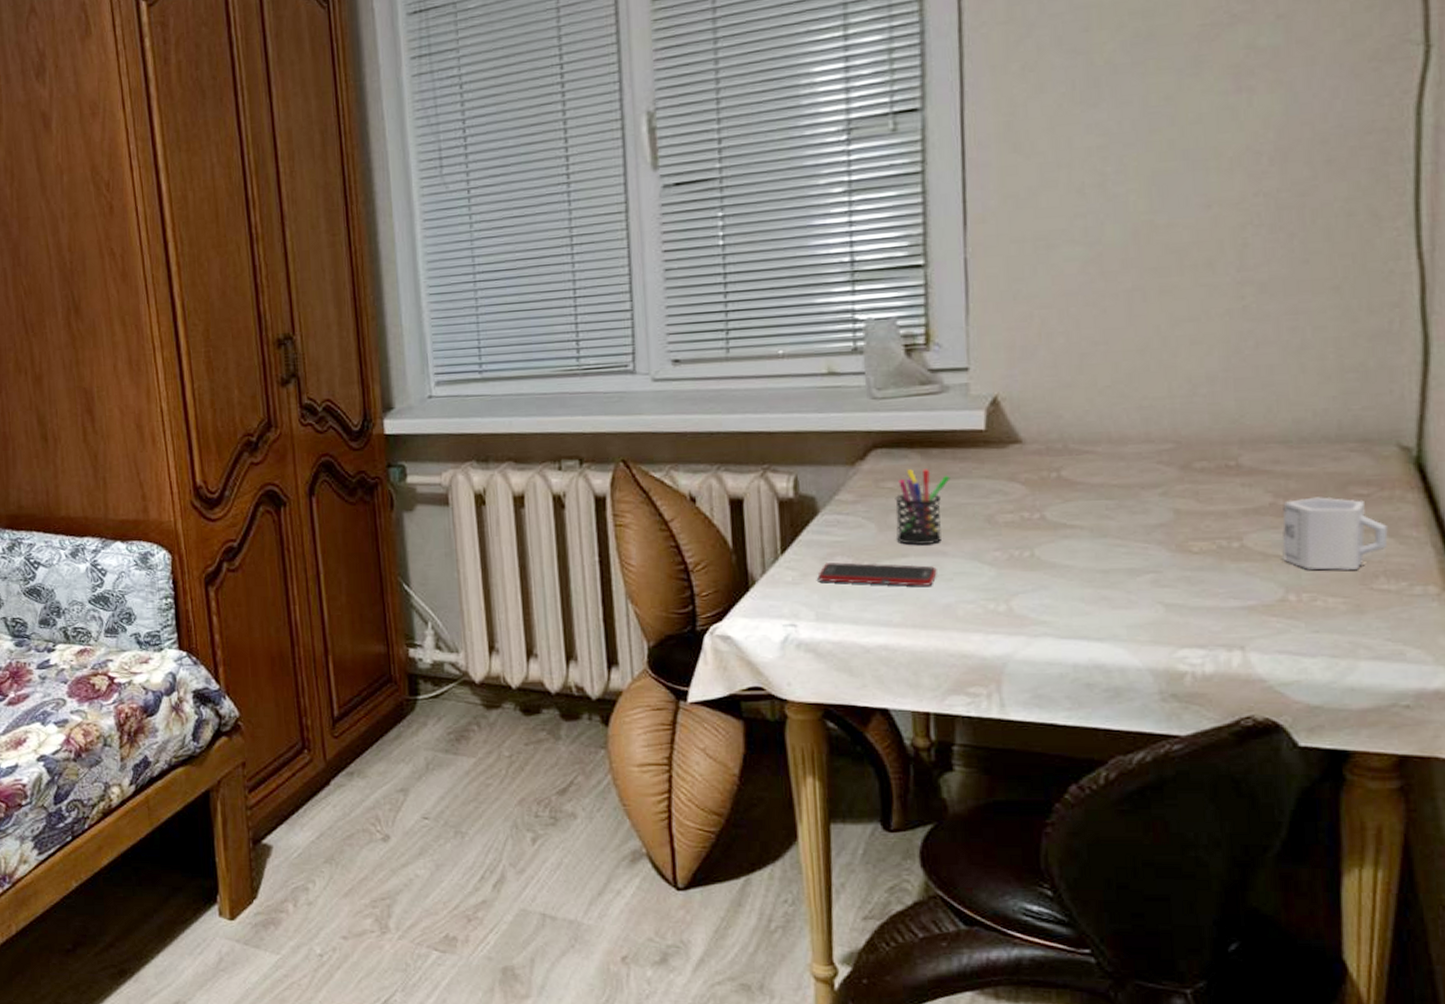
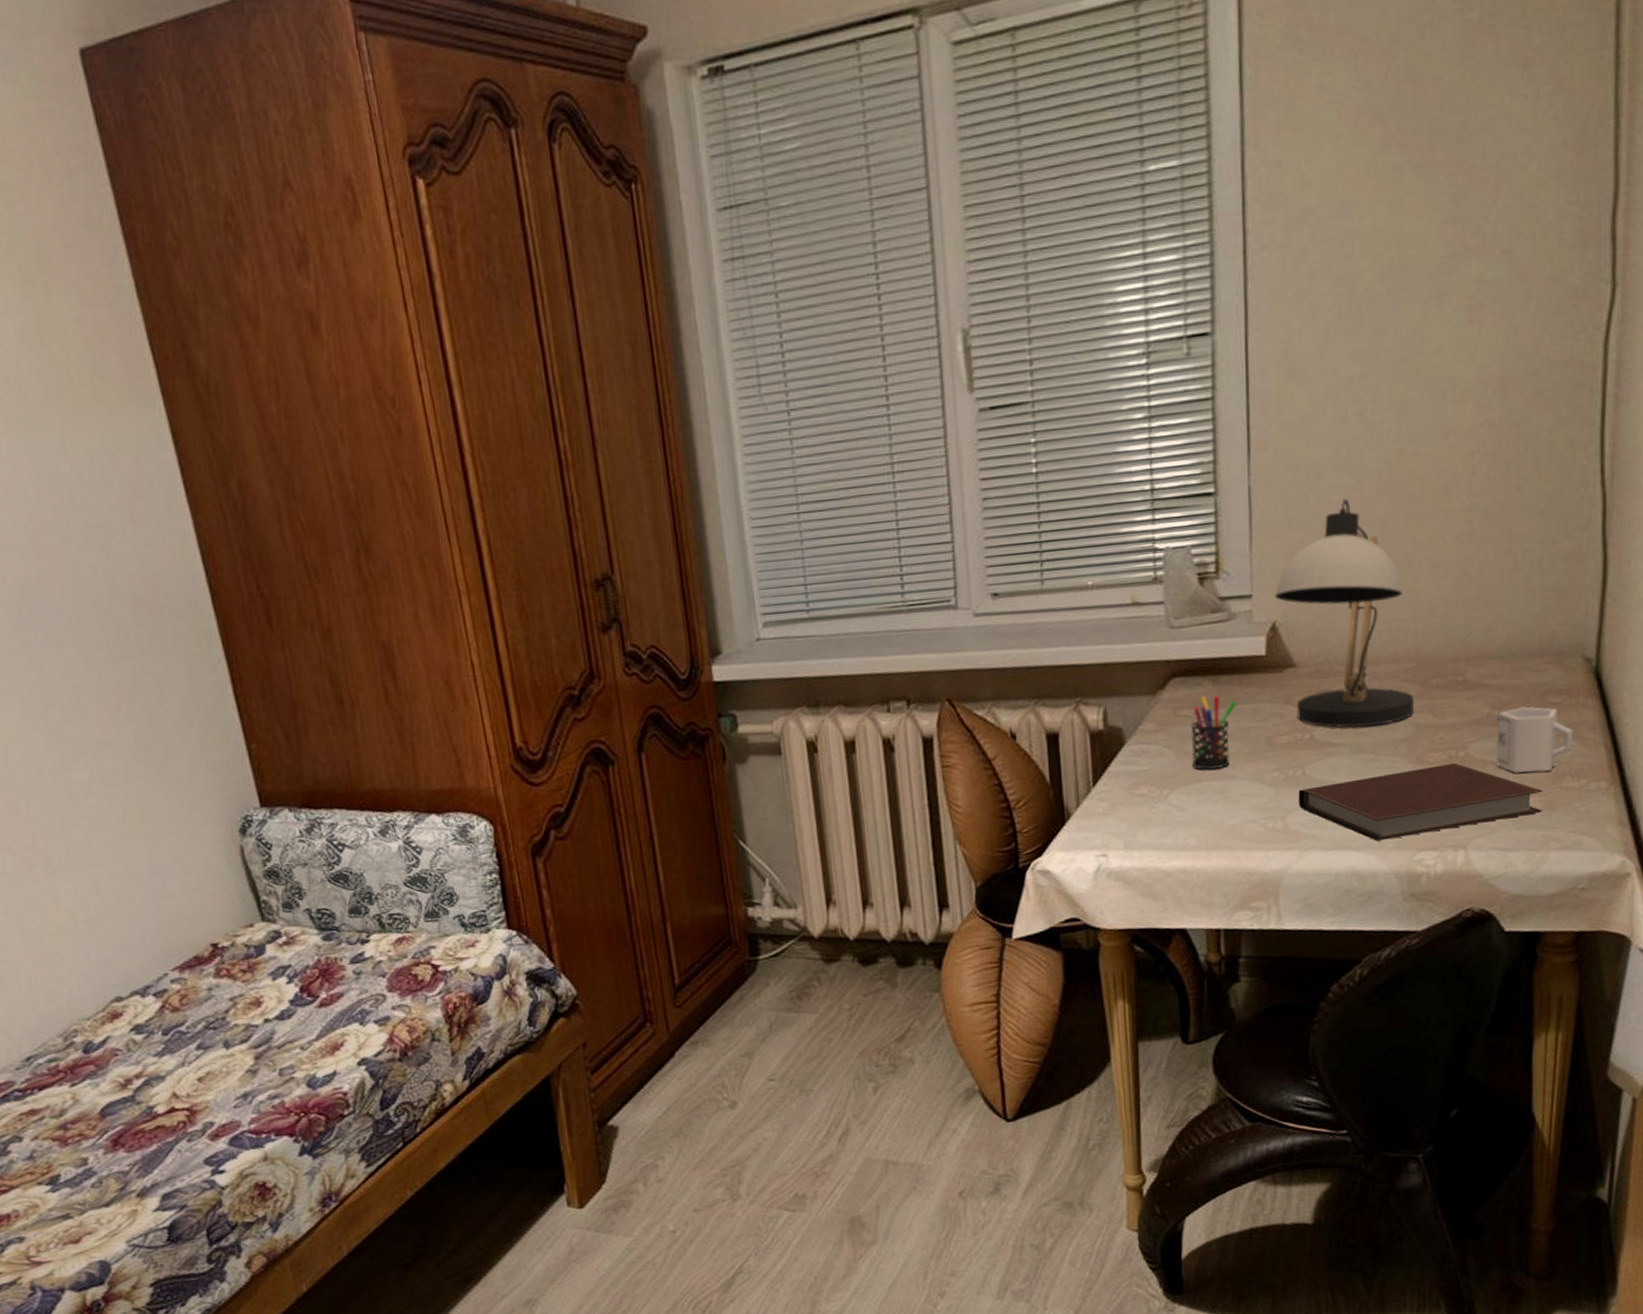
cell phone: present [817,562,937,586] -> none [1125,789,1226,811]
desk lamp: none [995,271,1173,510] -> present [1274,498,1415,728]
notebook: none [1025,553,1349,633] -> present [1298,762,1544,841]

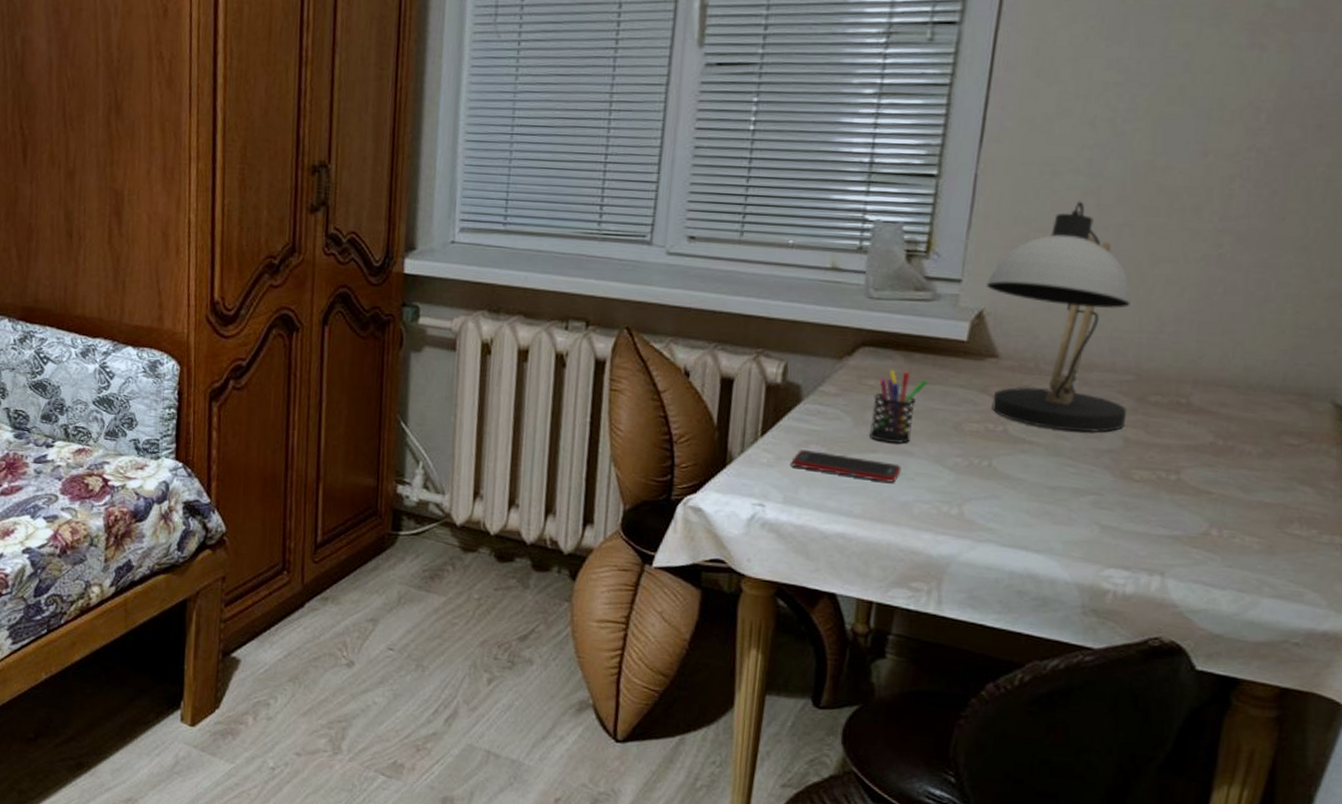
cell phone: none [1125,789,1226,811] -> present [791,450,901,483]
notebook: present [1298,762,1544,841] -> none [979,480,1265,555]
cup: present [1496,706,1573,773] -> none [1212,441,1310,513]

